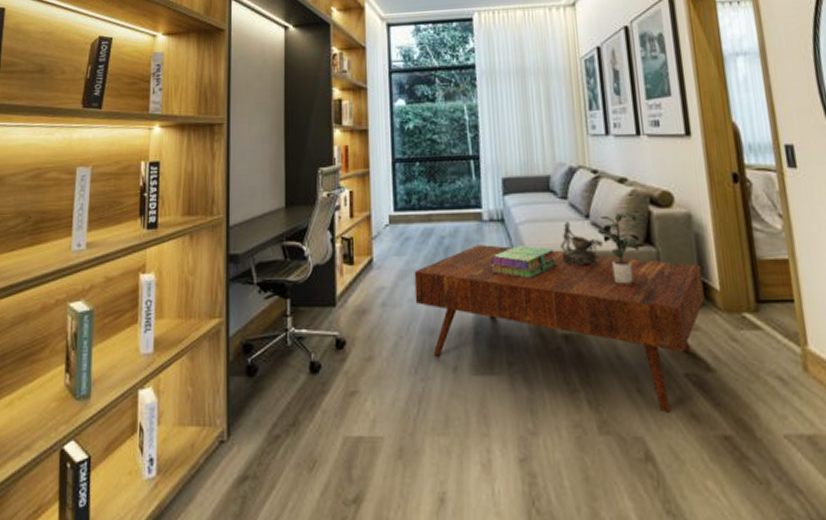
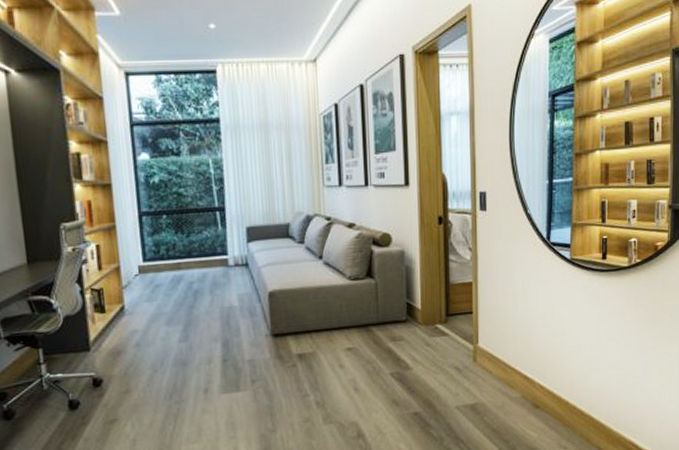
coffee table: present [414,245,705,413] -> none [165,286,409,403]
stack of books: present [489,245,557,279] -> none [235,285,294,313]
decorative bowl: present [560,221,604,266] -> none [297,262,333,298]
potted plant: present [597,211,642,284] -> none [328,251,365,311]

